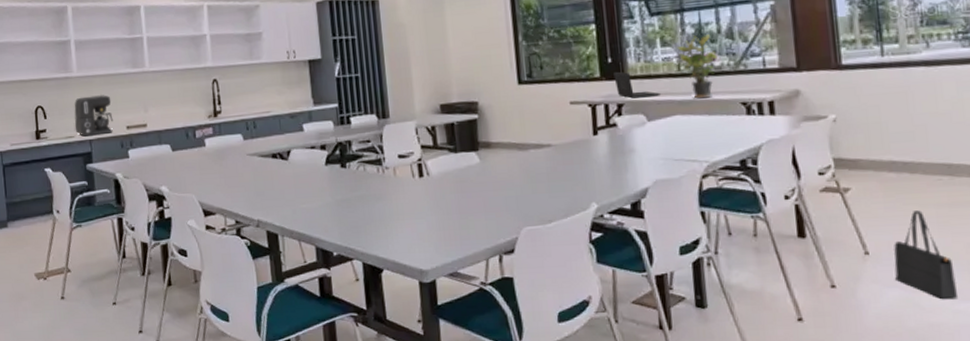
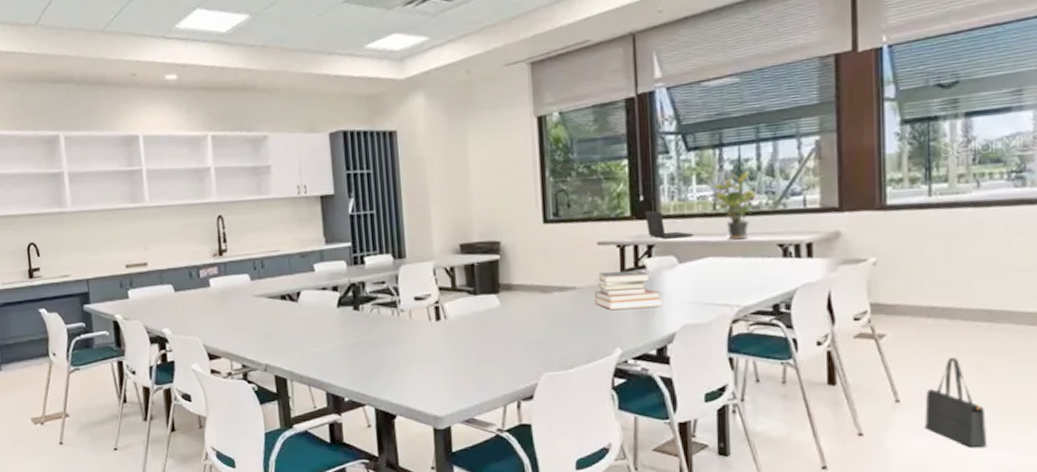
coffee maker: present [74,95,113,137] -> none [69,231,111,276]
books: none [569,128,634,167] -> present [595,270,662,311]

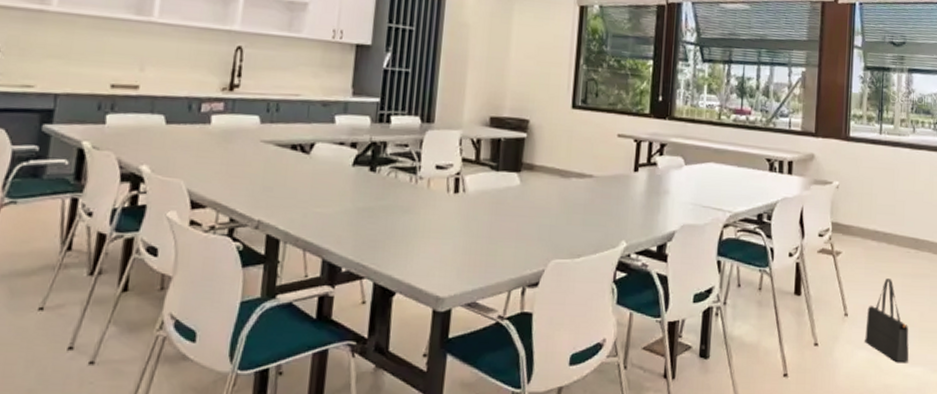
books: present [595,270,662,311] -> none [609,164,667,204]
laptop: present [645,210,693,239] -> none [661,111,700,142]
potted plant: present [713,171,756,240] -> none [720,87,753,150]

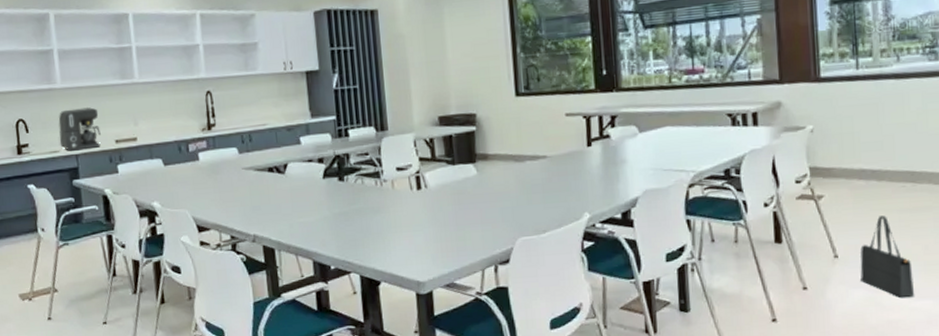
coffee maker: none [38,38,97,90] -> present [58,107,101,151]

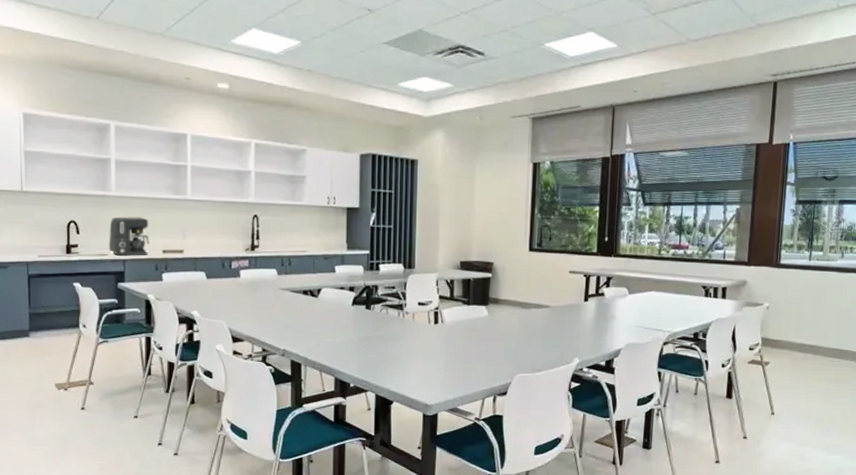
tote bag: present [860,215,915,298] -> none [789,383,830,452]

